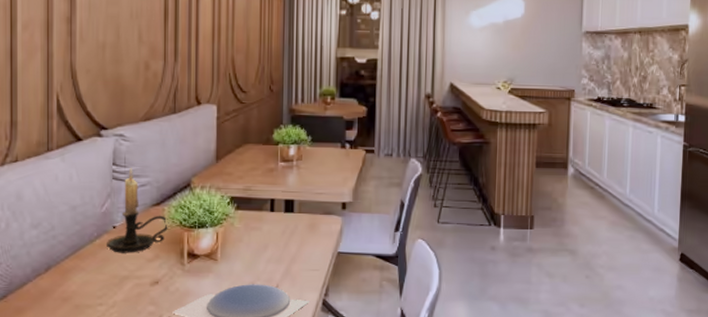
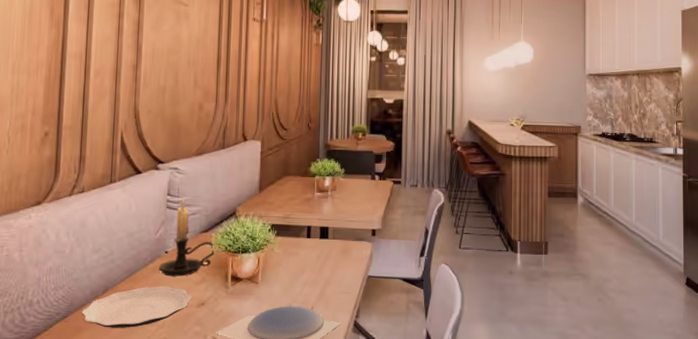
plate: none [22,263,144,308] -> present [81,286,192,328]

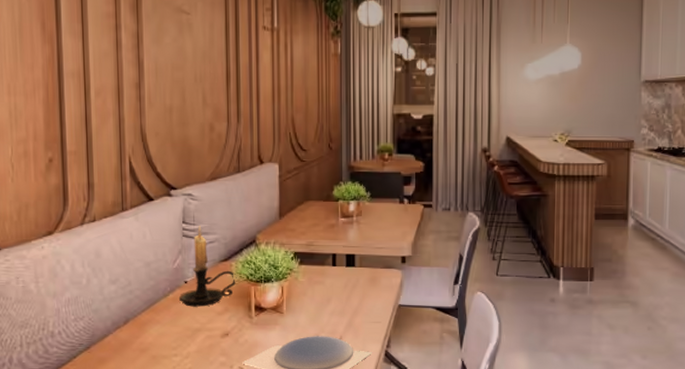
plate: present [81,286,192,328] -> none [104,316,215,359]

